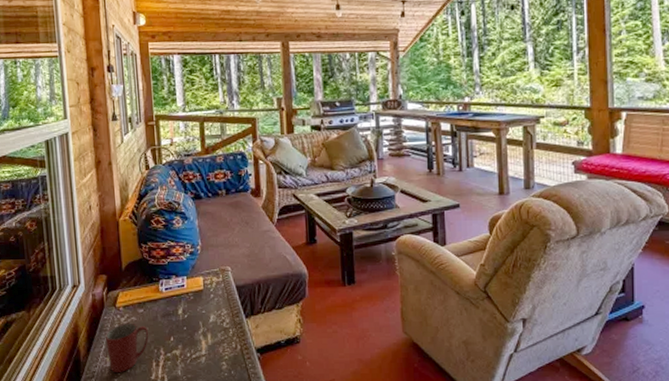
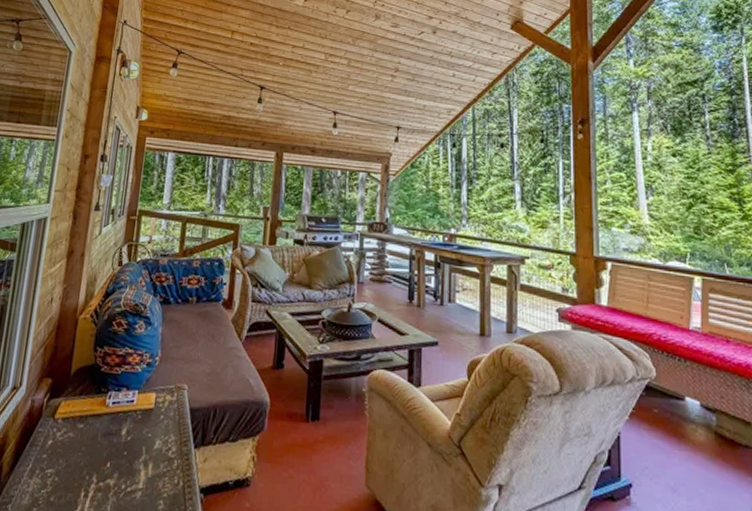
mug: present [106,323,149,372] -> none [31,438,85,501]

